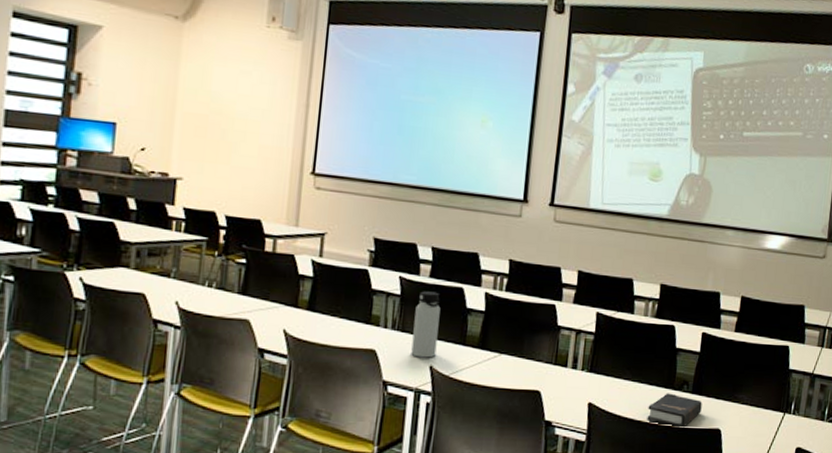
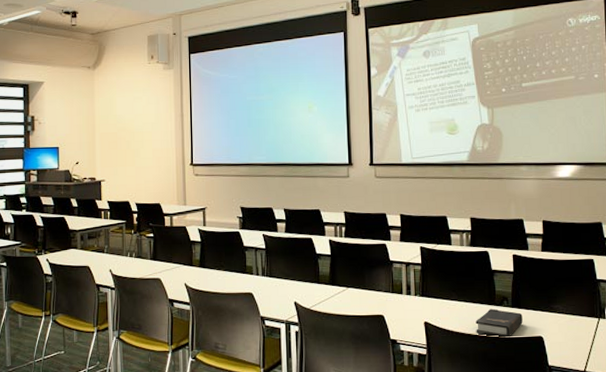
water bottle: present [411,291,441,358] -> none [278,243,298,296]

